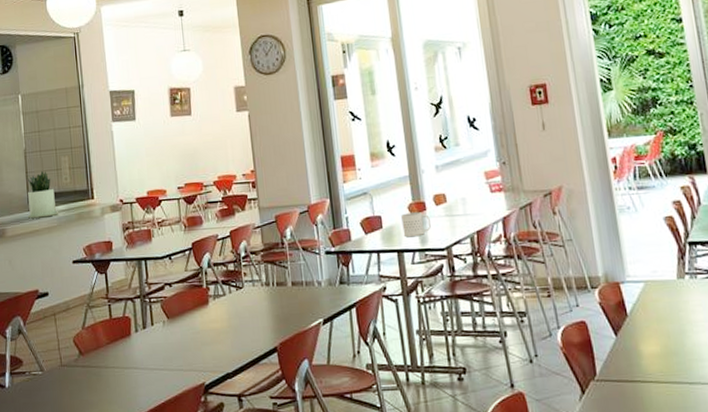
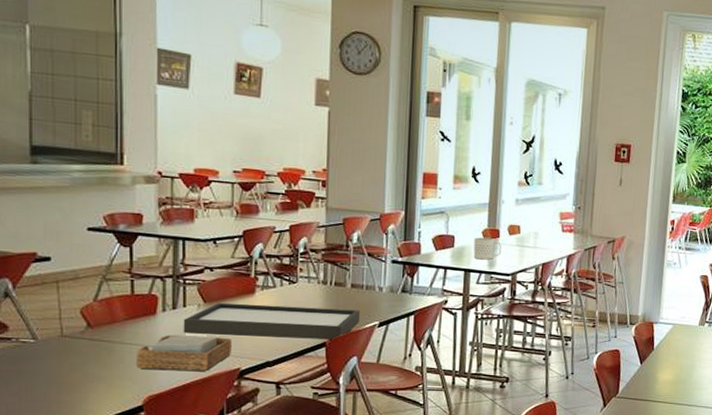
planter: present [26,170,58,219] -> none [28,119,72,175]
napkin holder: none [119,352,196,391] -> present [137,334,232,371]
tray: none [152,309,305,351] -> present [183,302,361,339]

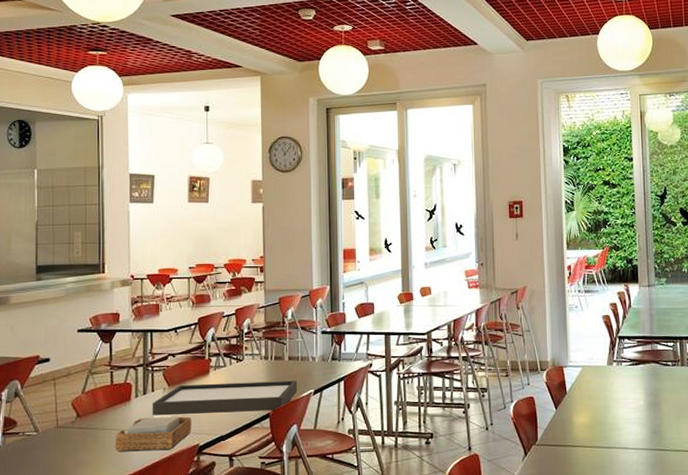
mug: present [473,237,501,260] -> none [391,301,416,323]

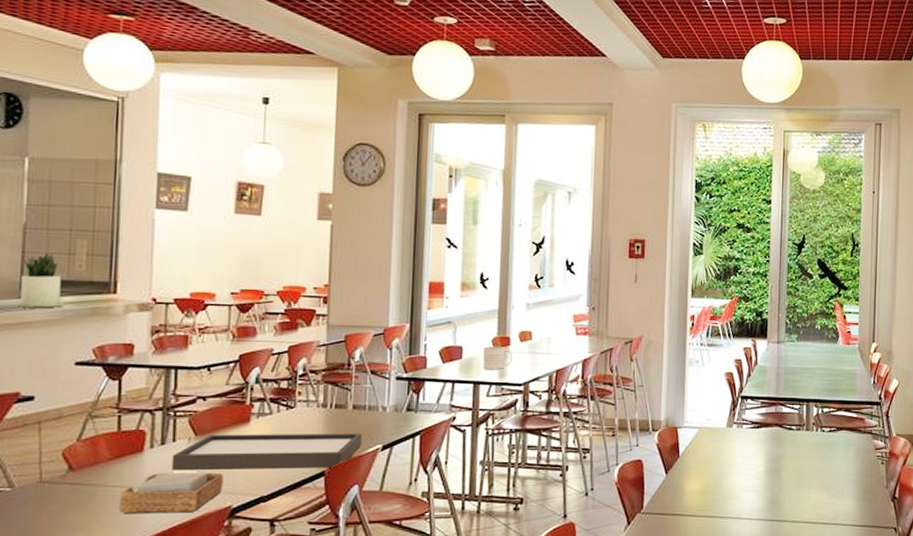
planter: none [34,243,67,288] -> present [16,252,63,308]
mug: none [391,301,416,323] -> present [482,346,512,370]

